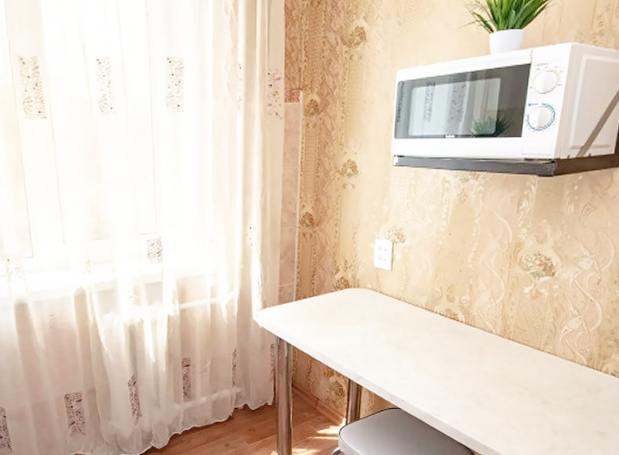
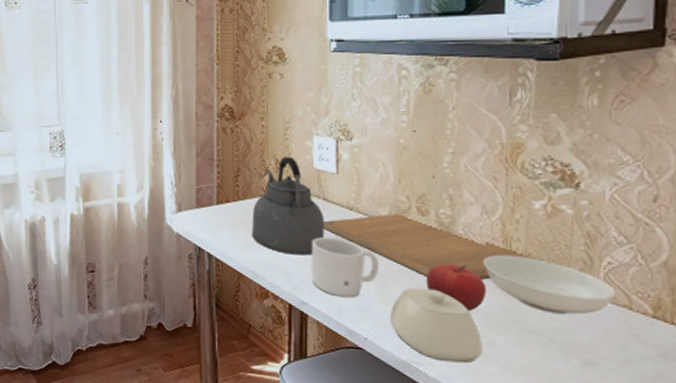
kettle: none [323,258,379,339] -> present [252,157,324,256]
mug: none [367,323,417,370] -> present [311,237,380,298]
chopping board: none [377,300,535,349] -> present [322,212,558,280]
sugar bowl: none [421,358,481,412] -> present [390,288,482,363]
fruit: none [447,338,488,373] -> present [425,263,487,312]
bowl: none [487,328,567,369] -> present [483,254,616,315]

